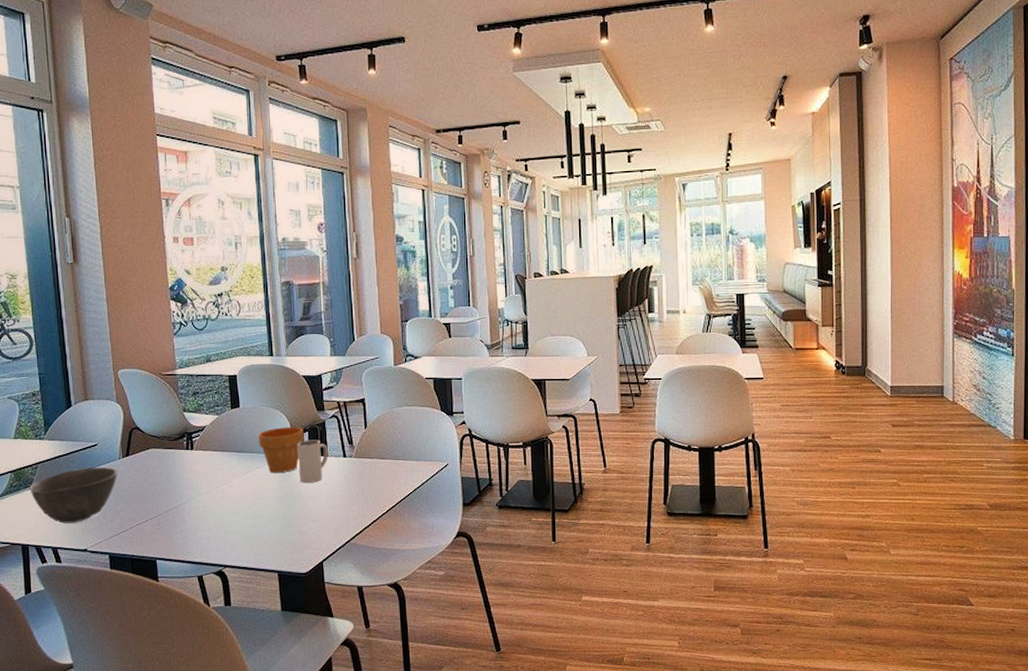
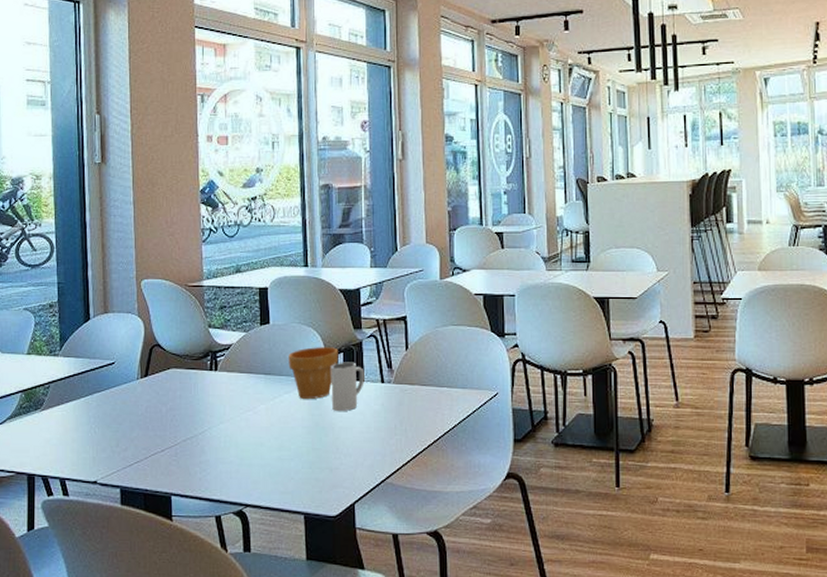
bowl: present [29,467,117,523] -> none [40,387,134,451]

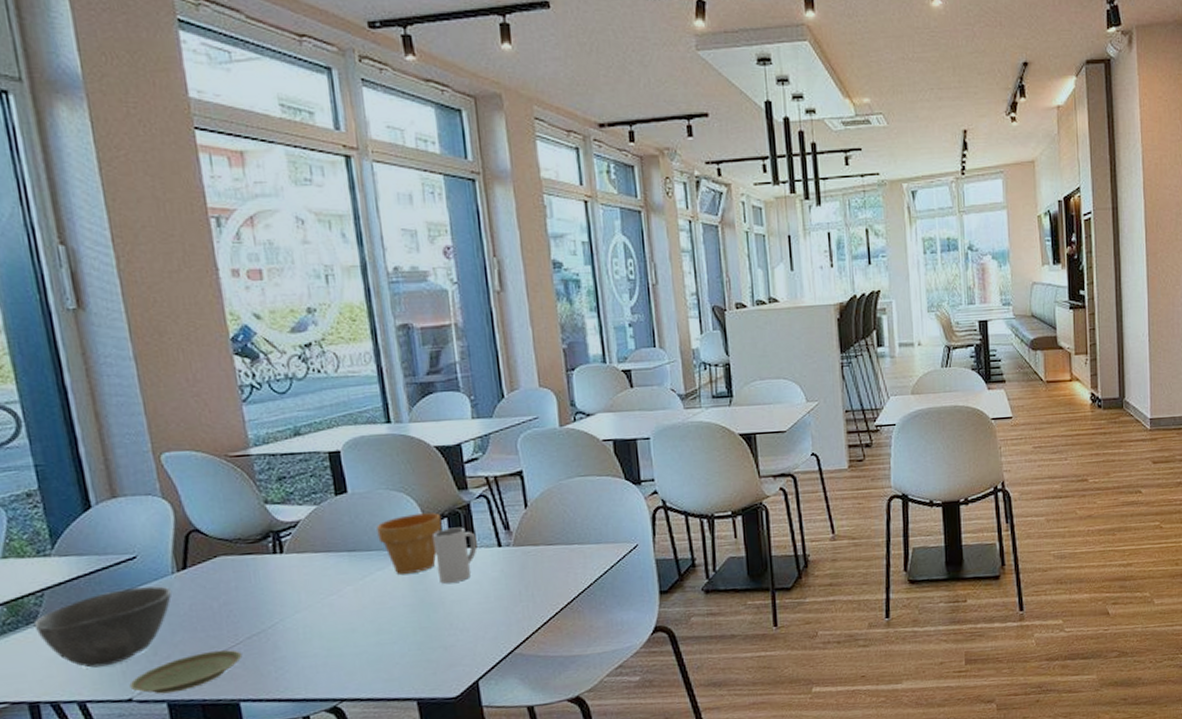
bowl: none [40,387,134,451] -> present [33,586,172,668]
plate: none [96,449,178,480] -> present [129,650,243,694]

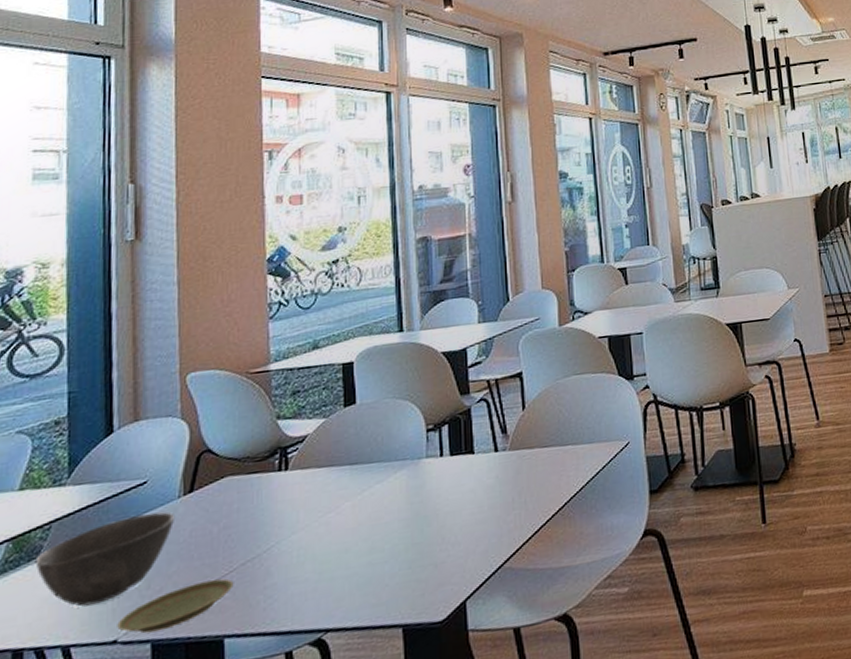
flower pot: present [376,513,442,574] -> none [380,419,443,487]
mug: present [433,527,477,584] -> none [433,433,475,495]

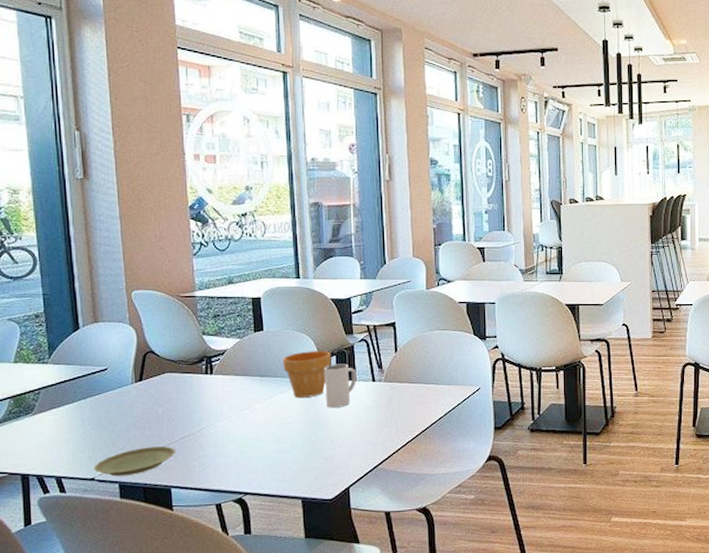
bowl: present [35,512,174,607] -> none [31,392,129,452]
flower pot: none [380,419,443,487] -> present [283,351,331,397]
mug: none [433,433,475,495] -> present [324,364,357,407]

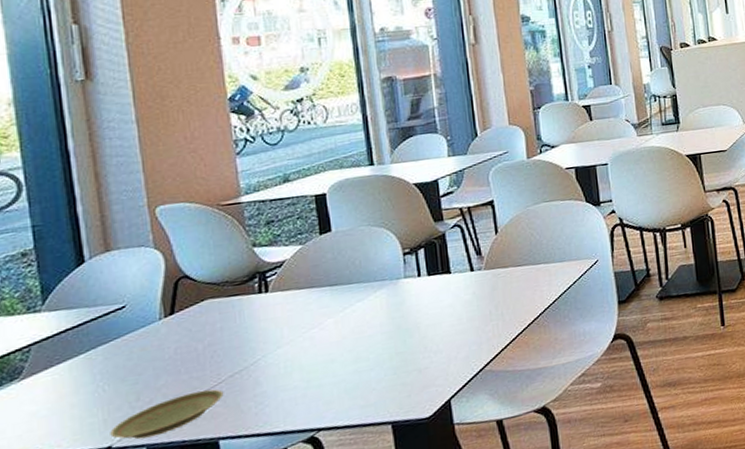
flower pot: present [283,351,331,397] -> none [358,244,419,304]
mug: present [324,364,357,407] -> none [410,255,451,310]

